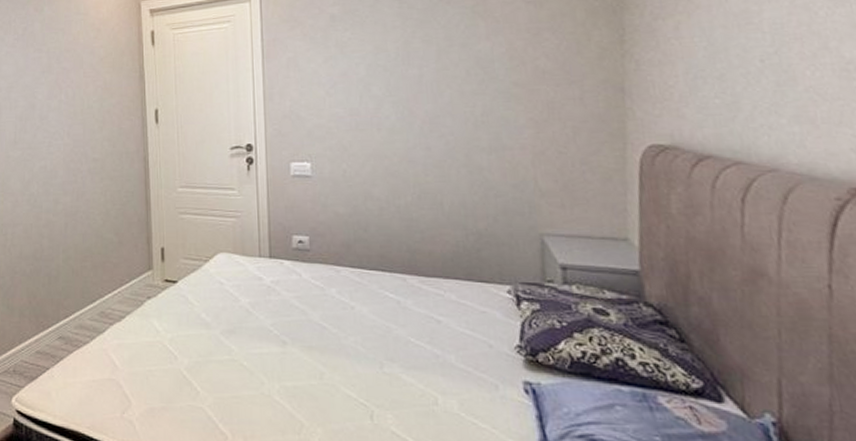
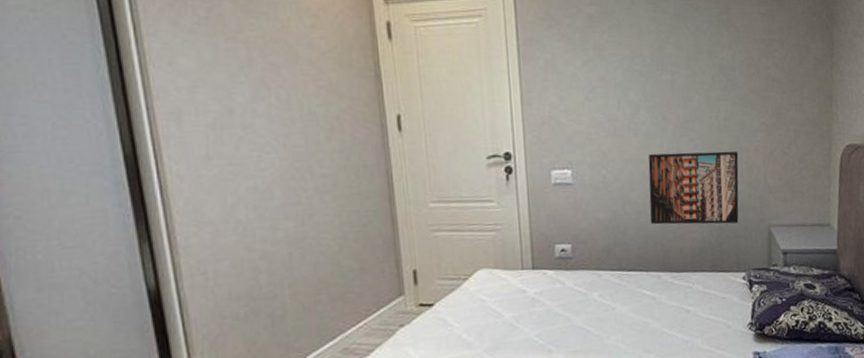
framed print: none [392,148,502,230] -> present [648,151,739,225]

